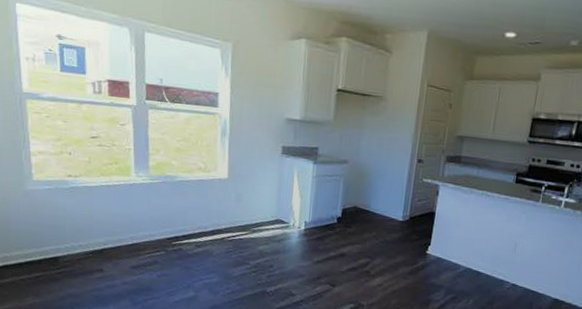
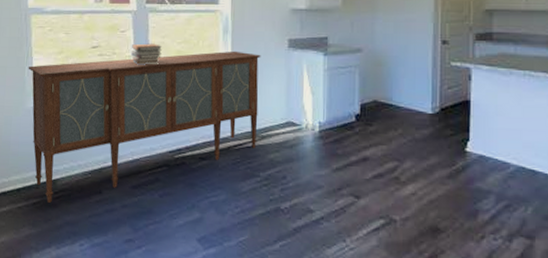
sideboard: none [25,150,256,277] -> present [28,51,261,203]
book stack: none [130,137,161,159] -> present [130,43,162,65]

